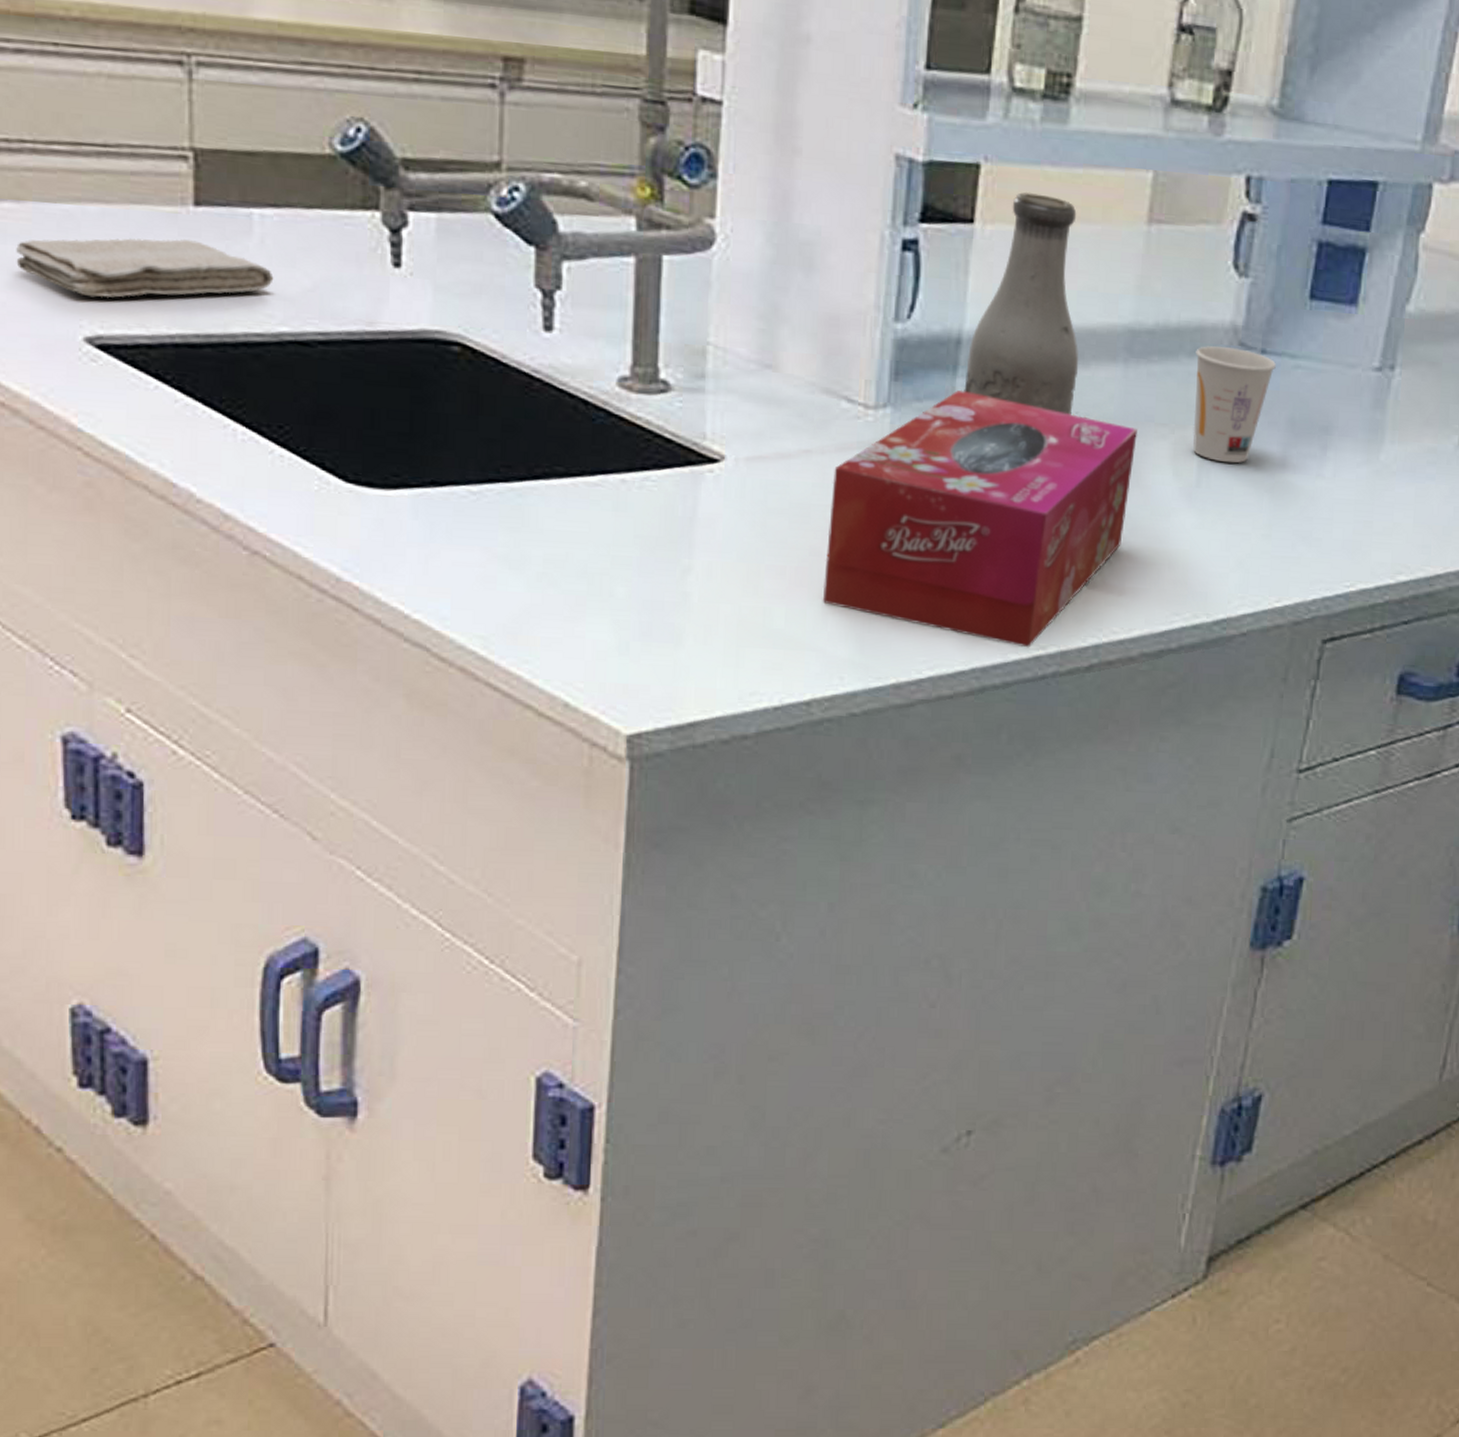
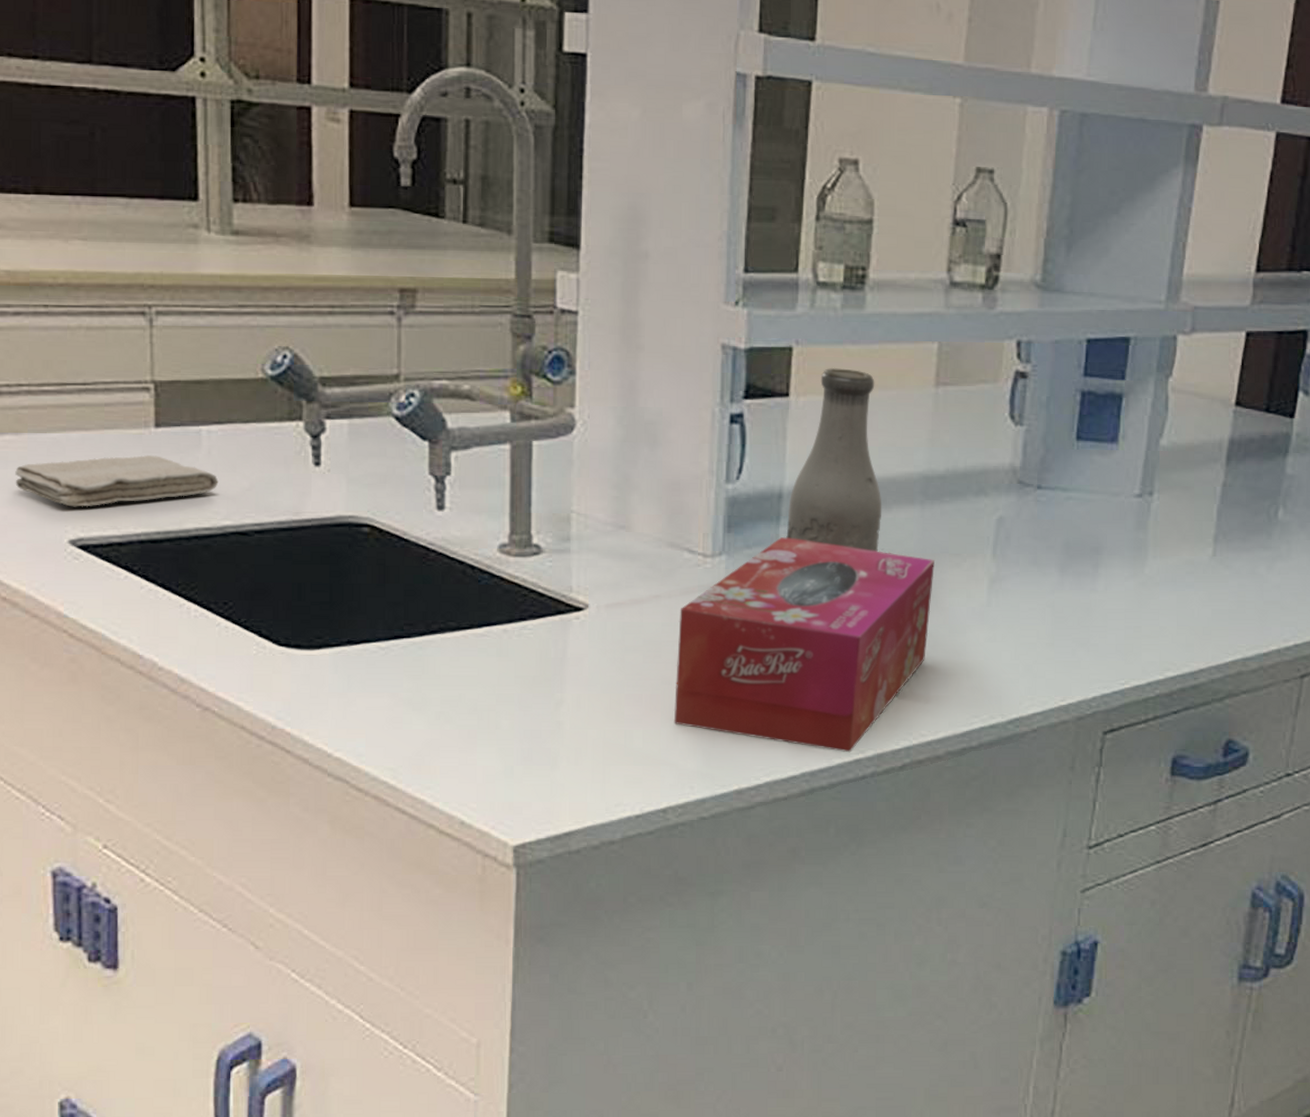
cup: present [1193,345,1276,464] -> none [981,485,1050,584]

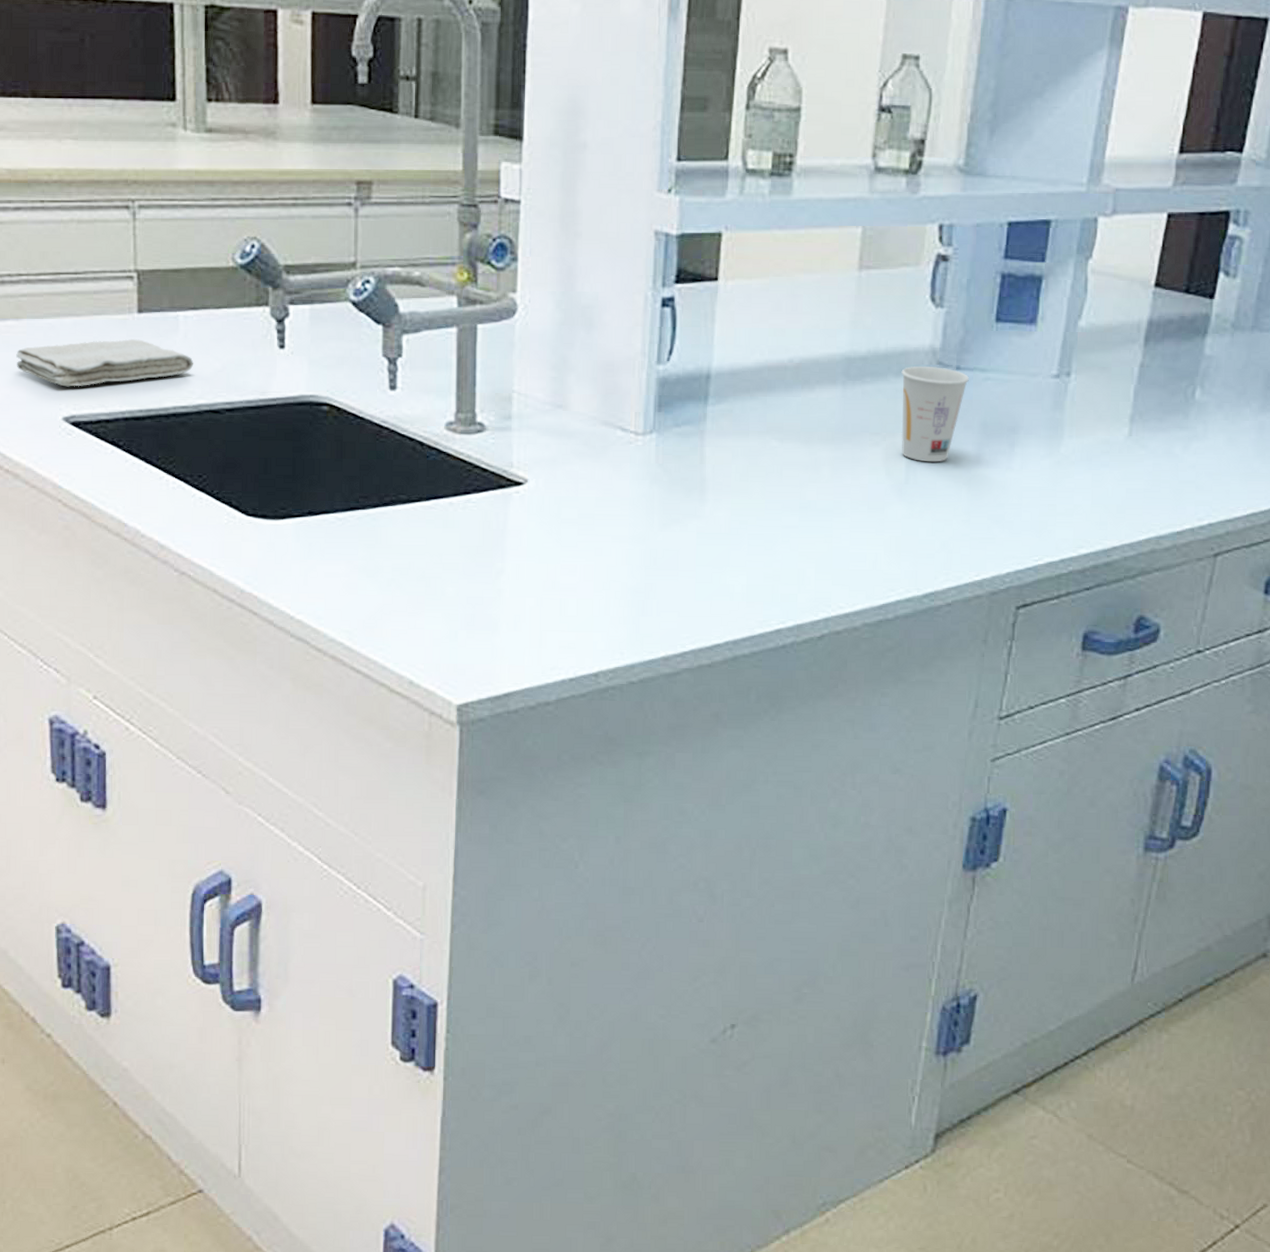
tissue box: present [673,536,936,753] -> none [605,415,856,623]
bottle: present [786,368,882,552] -> none [713,253,806,430]
cup: none [981,485,1050,584] -> present [901,366,969,462]

